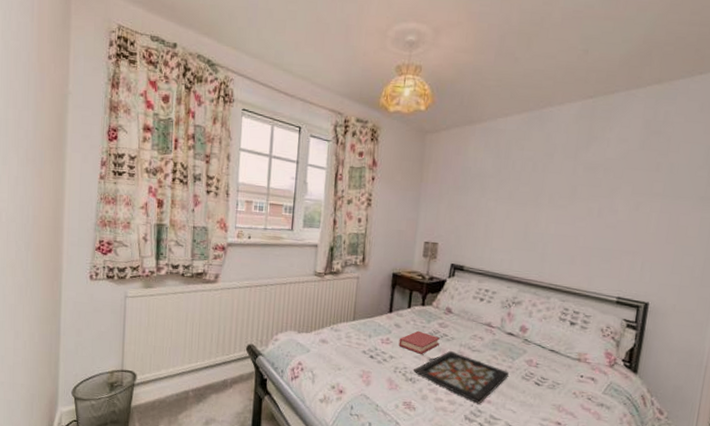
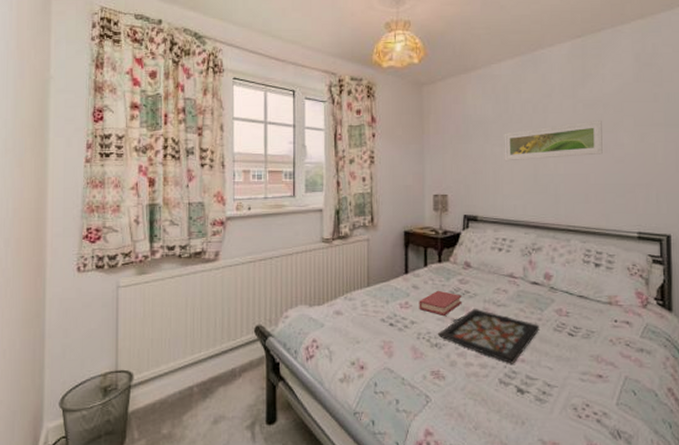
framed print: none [497,184,600,219] -> present [504,121,603,162]

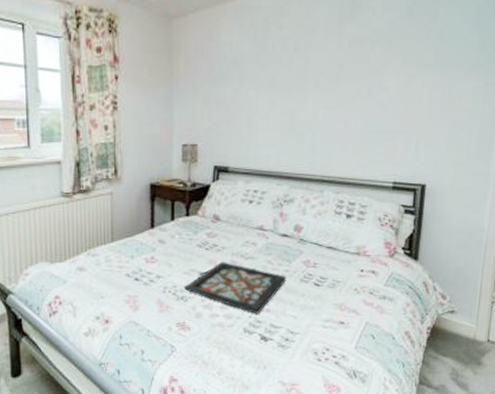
book: present [419,290,462,315] -> none [165,244,210,269]
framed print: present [504,121,603,162] -> none [260,61,368,107]

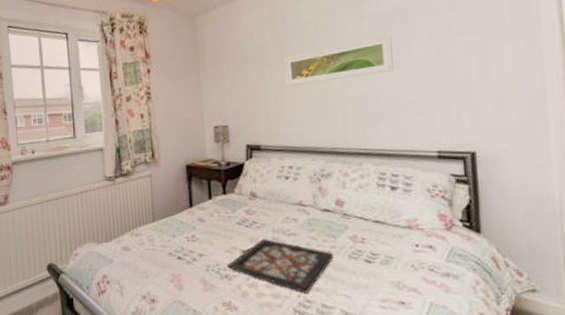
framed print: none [260,61,368,107] -> present [284,35,394,87]

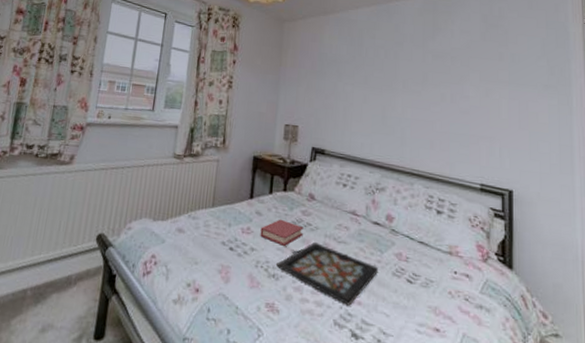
book: none [205,222,250,247] -> present [260,219,304,246]
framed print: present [284,35,394,87] -> none [355,71,449,104]

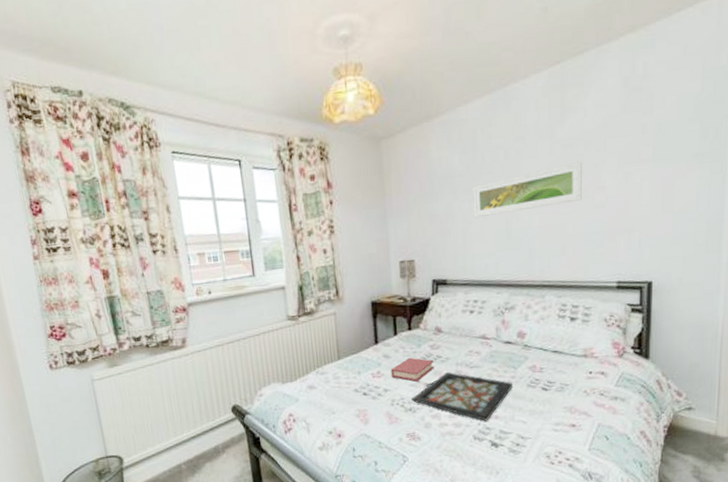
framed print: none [355,71,449,104] -> present [473,162,582,218]

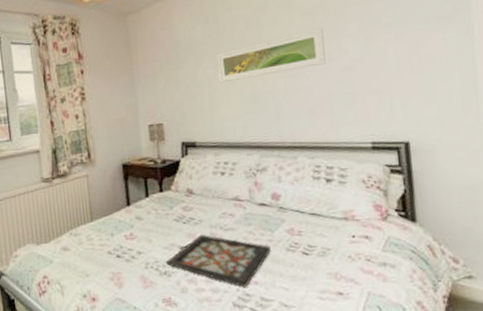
book: present [390,357,434,382] -> none [143,219,188,244]

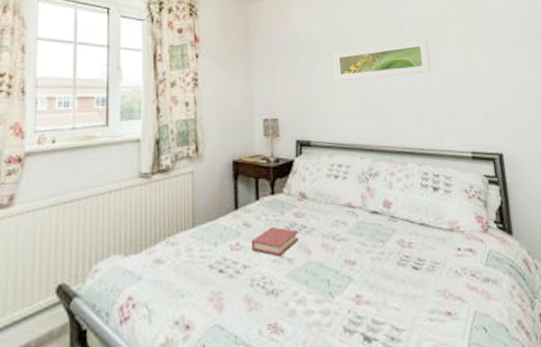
book: none [143,219,188,244] -> present [251,226,299,256]
decorative tray: present [166,234,271,287] -> none [274,244,382,308]

